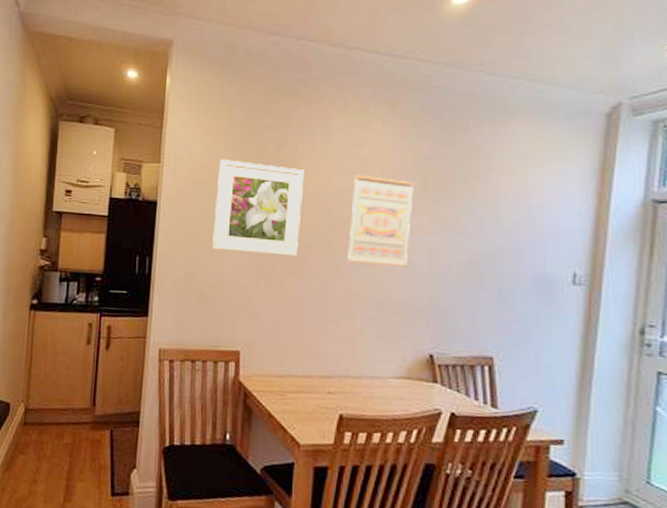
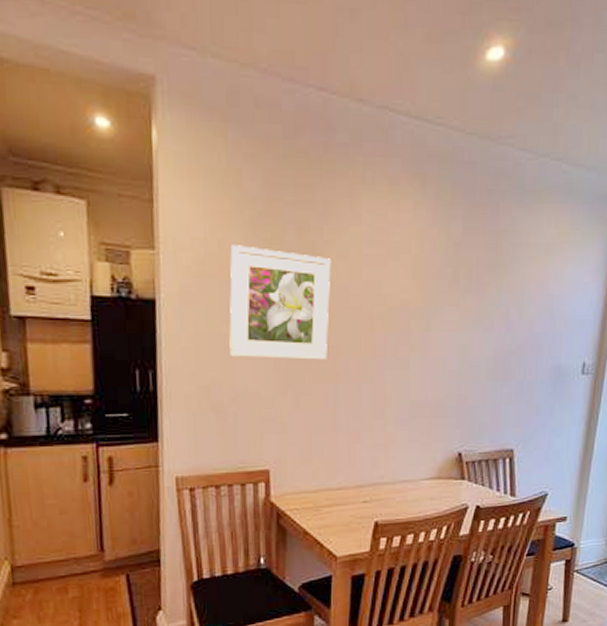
wall art: present [346,174,416,268] -> none [378,264,447,367]

